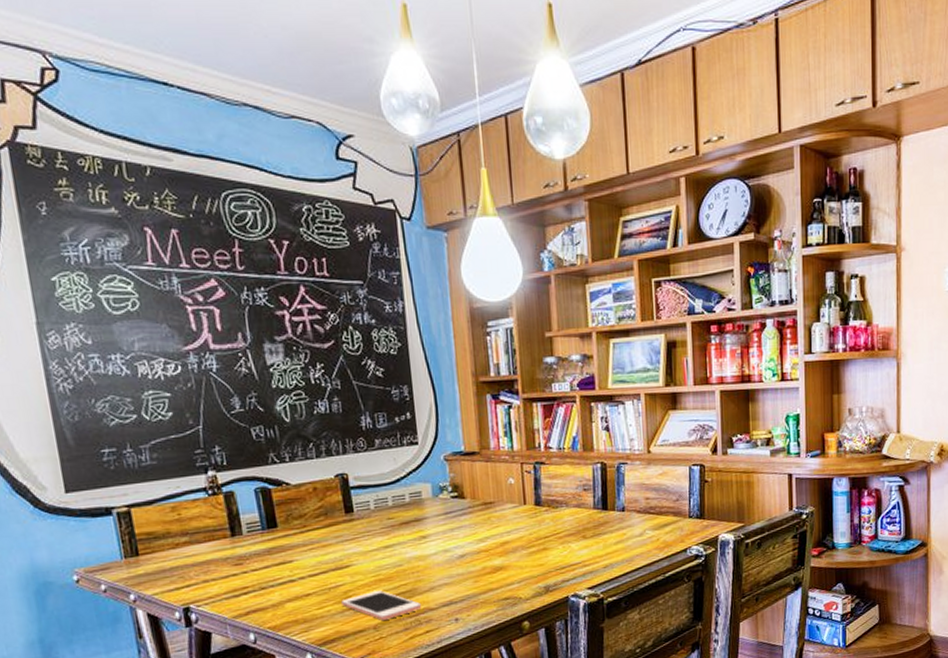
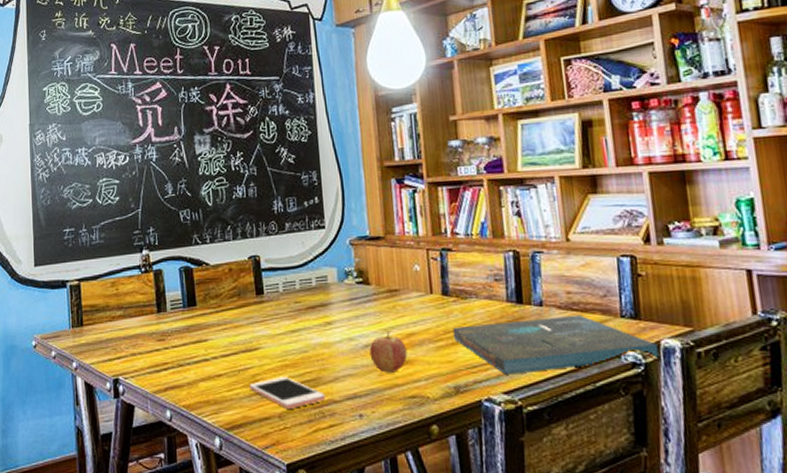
fruit: none [464,541,502,579] -> present [369,331,408,373]
board game: none [544,517,717,573] -> present [452,314,660,374]

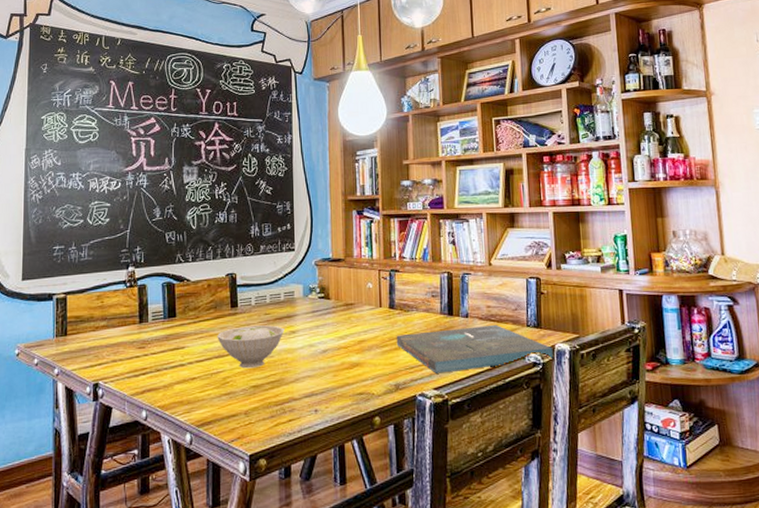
bowl: none [243,315,319,365] -> present [217,325,285,369]
cell phone: present [249,377,326,409] -> none [220,379,287,406]
fruit: present [369,331,408,373] -> none [326,339,358,374]

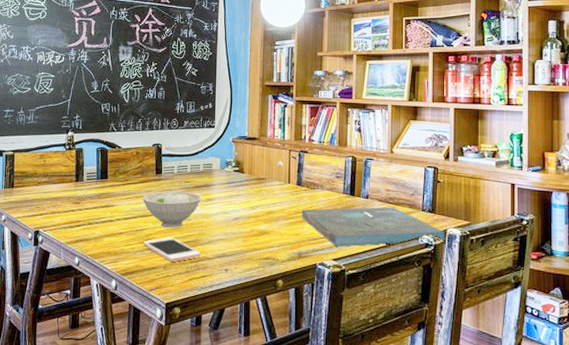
cell phone: none [220,379,287,406] -> present [143,237,202,262]

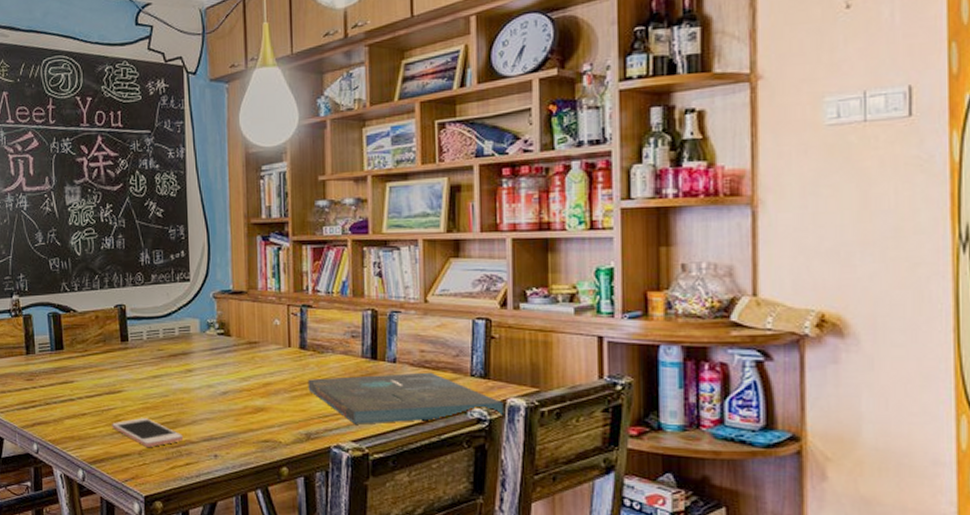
bowl: present [142,191,202,229] -> none [107,362,180,407]

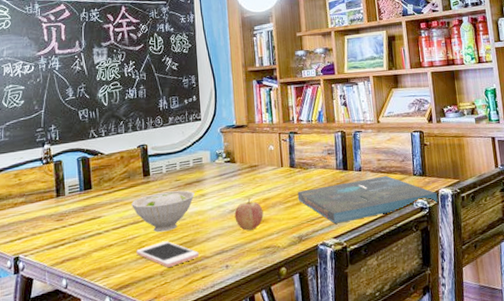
bowl: none [107,362,180,407] -> present [131,190,195,233]
fruit: none [227,380,263,418] -> present [234,198,264,231]

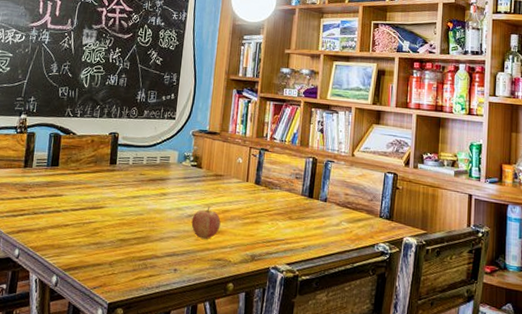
bowl: present [131,190,195,233] -> none [93,183,156,223]
cell phone: present [136,241,200,267] -> none [90,232,151,259]
board game: present [297,175,438,224] -> none [257,209,401,251]

